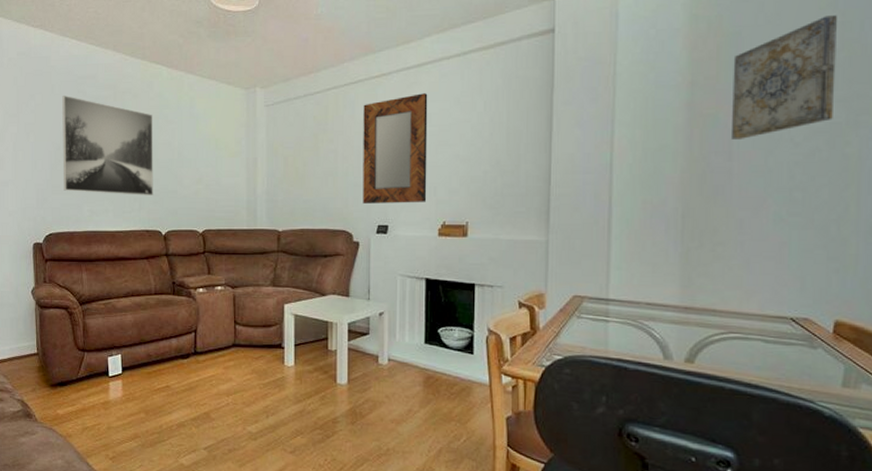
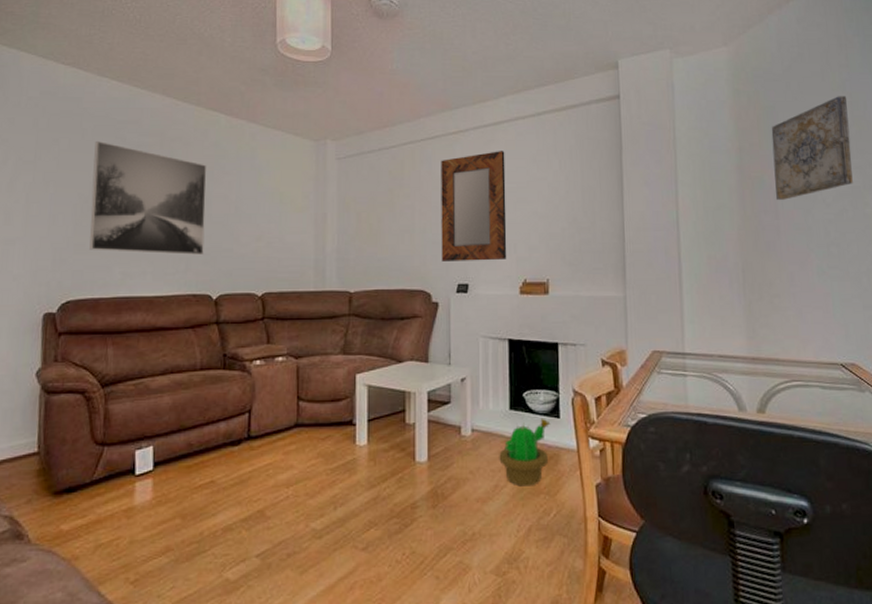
decorative plant: none [413,353,464,413] -> present [499,418,551,486]

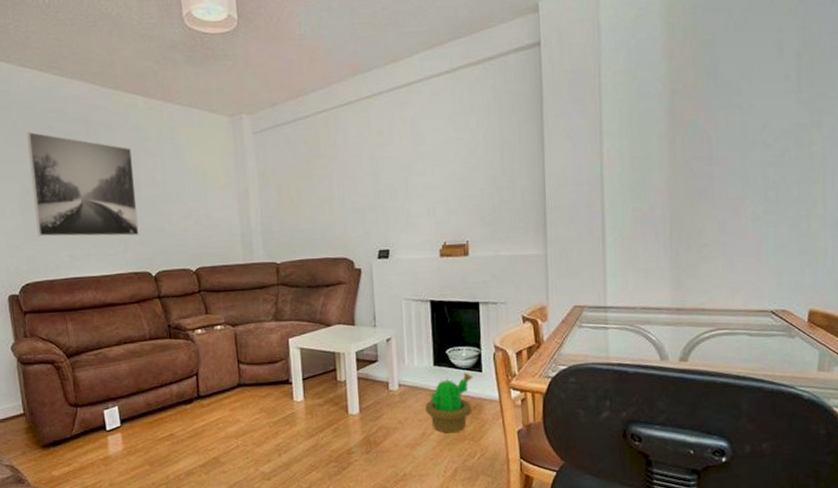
home mirror: present [441,151,507,261] -> none [355,112,426,229]
wall art: present [771,96,853,200] -> none [708,20,800,144]

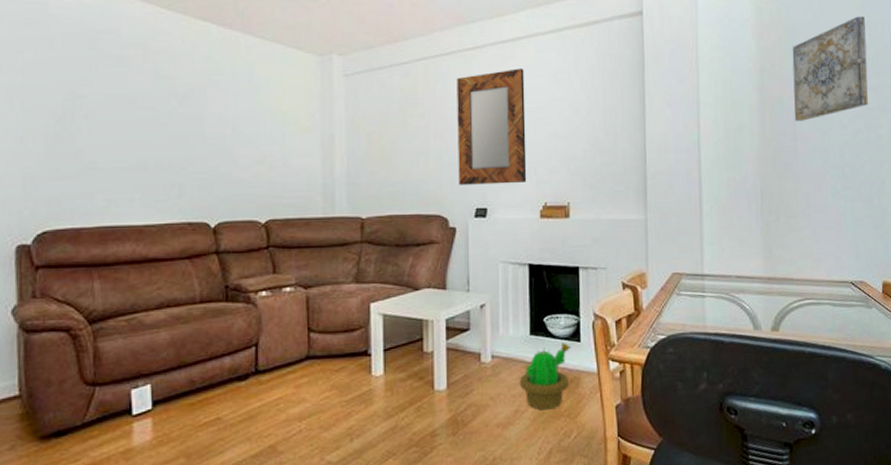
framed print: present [27,131,139,237] -> none [65,52,199,180]
home mirror: none [355,112,426,229] -> present [456,68,527,185]
wall art: none [708,20,800,144] -> present [792,16,868,121]

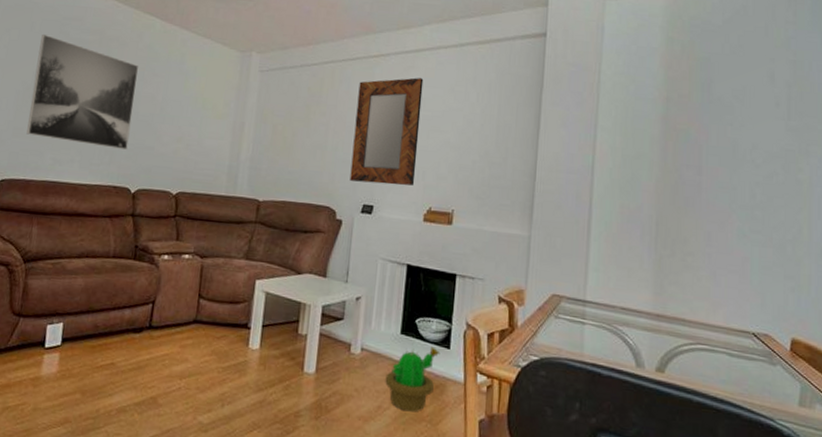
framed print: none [65,52,199,180] -> present [26,33,138,149]
wall art: present [792,16,868,121] -> none [701,53,790,156]

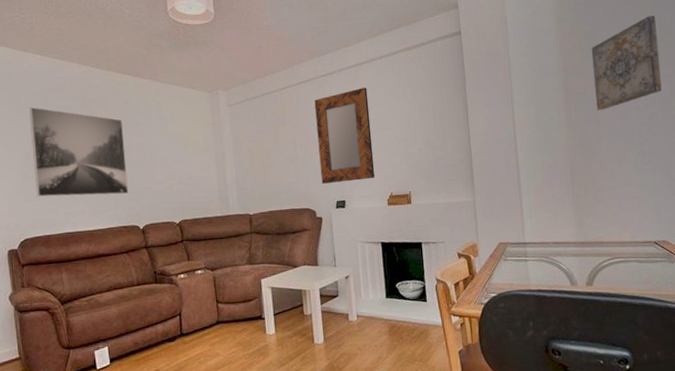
decorative plant: present [385,346,440,412] -> none [380,302,420,356]
wall art: none [701,53,790,156] -> present [591,15,662,110]

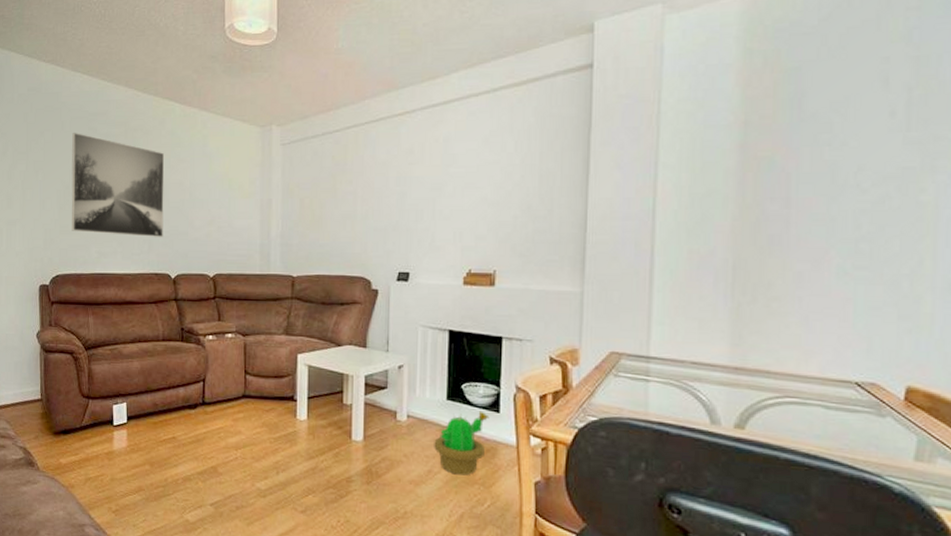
home mirror: present [314,87,375,184] -> none [383,132,454,250]
decorative plant: none [380,302,420,356] -> present [434,411,490,476]
wall art: present [591,15,662,110] -> none [790,49,911,185]

